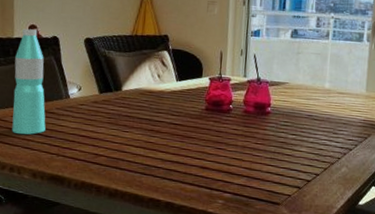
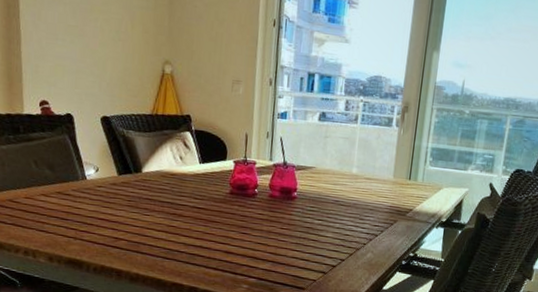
water bottle: present [12,28,46,135] -> none [25,104,62,217]

